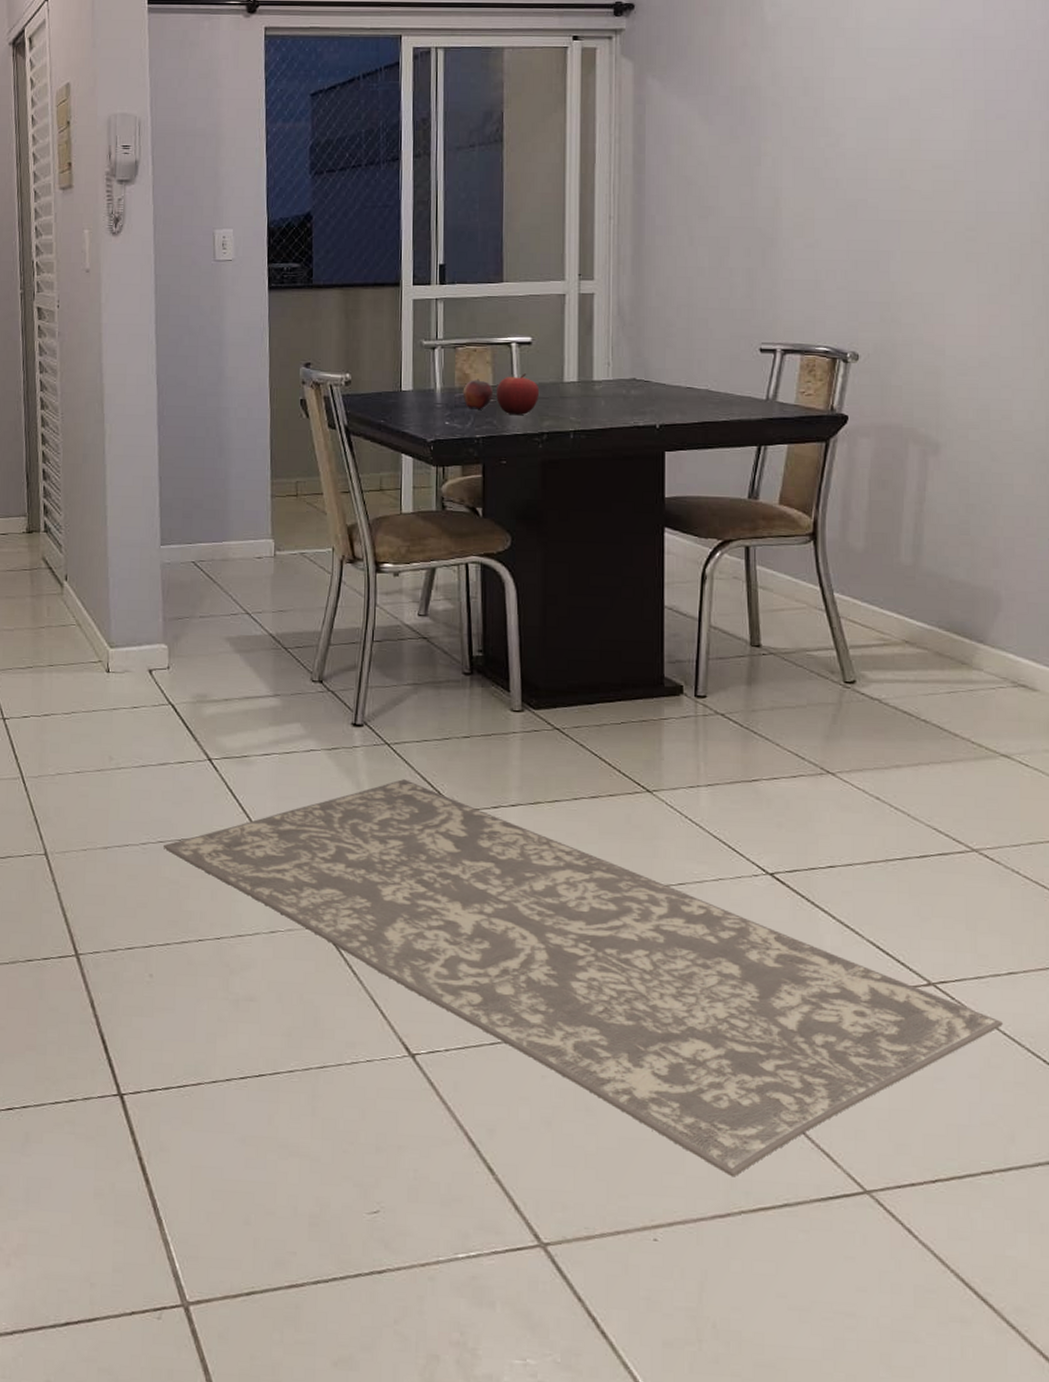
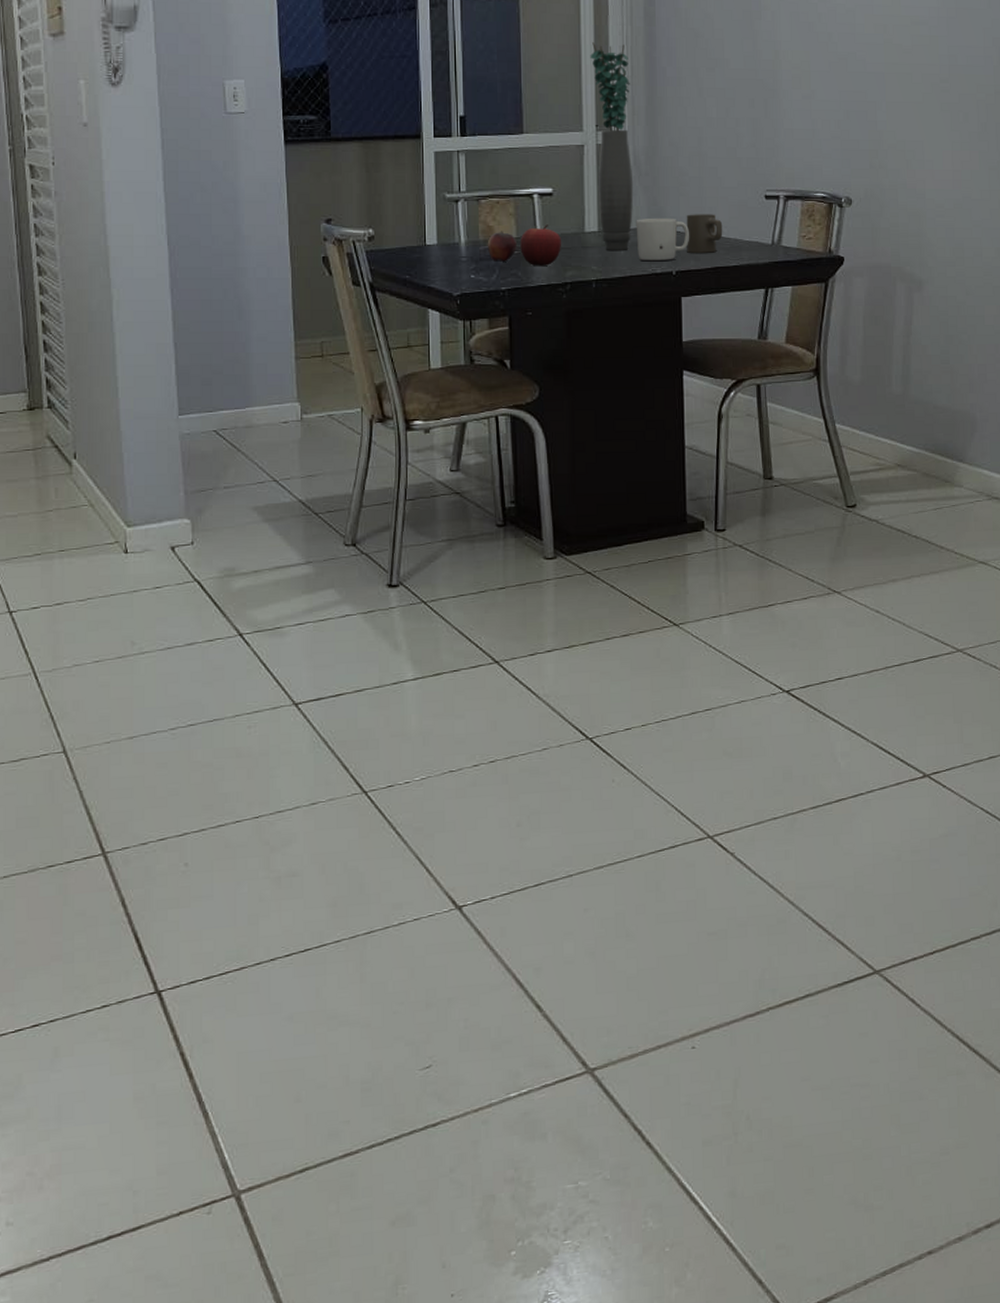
rug: present [164,779,1003,1177] -> none [195,636,986,978]
vase: none [575,191,617,403] -> present [590,42,634,251]
mug: none [618,369,676,415] -> present [636,217,690,262]
cup: none [672,366,712,408] -> present [686,214,723,254]

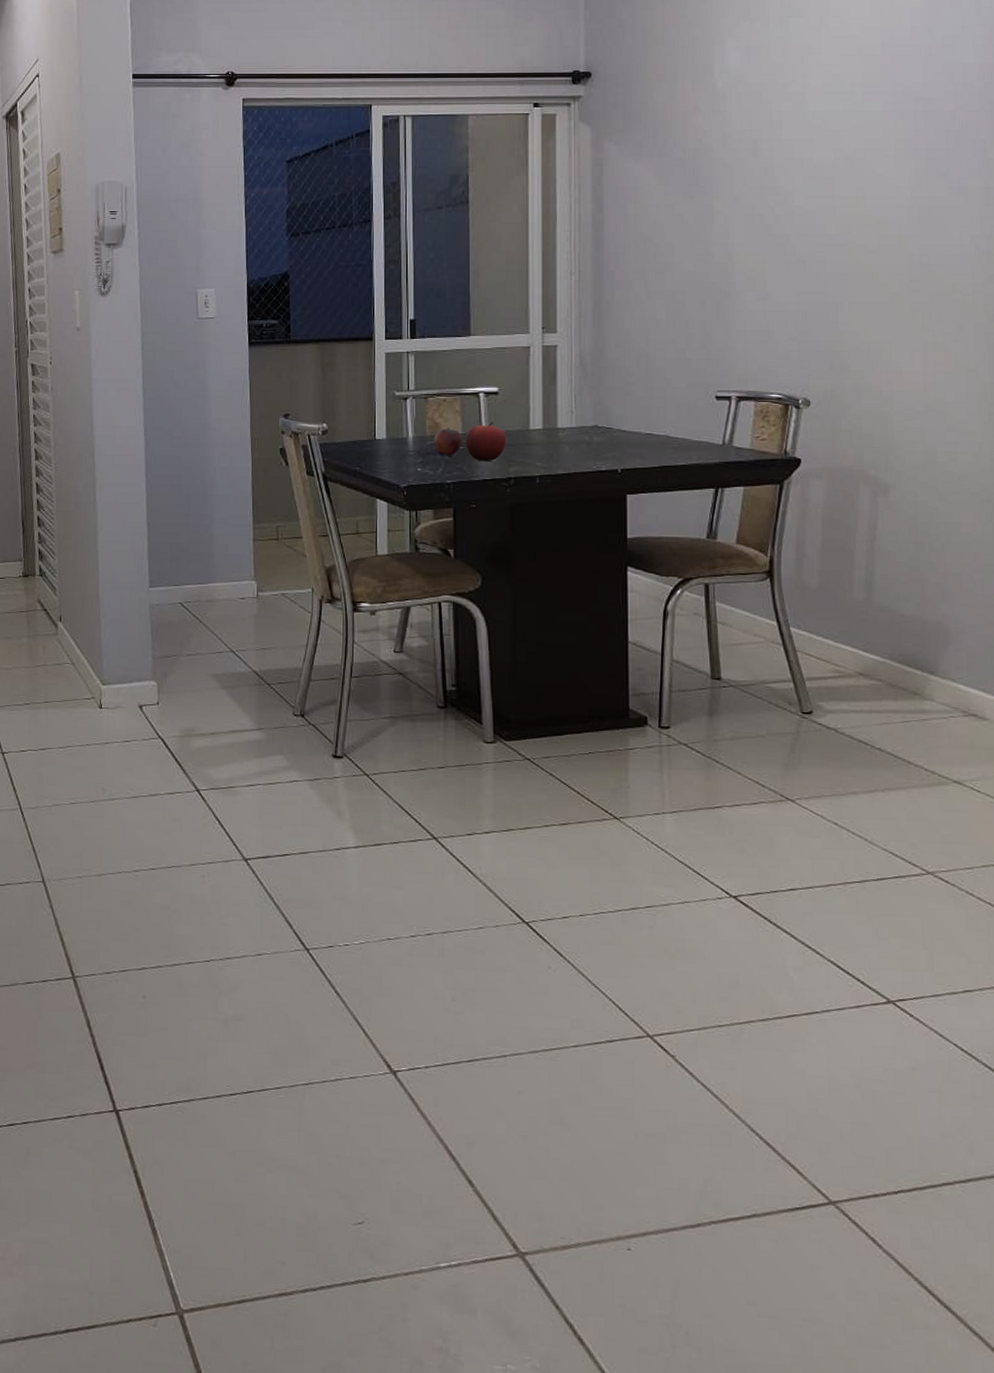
vase: present [590,42,634,251] -> none [537,249,579,449]
mug: present [636,217,690,262] -> none [581,416,637,460]
cup: present [686,214,723,254] -> none [632,413,671,453]

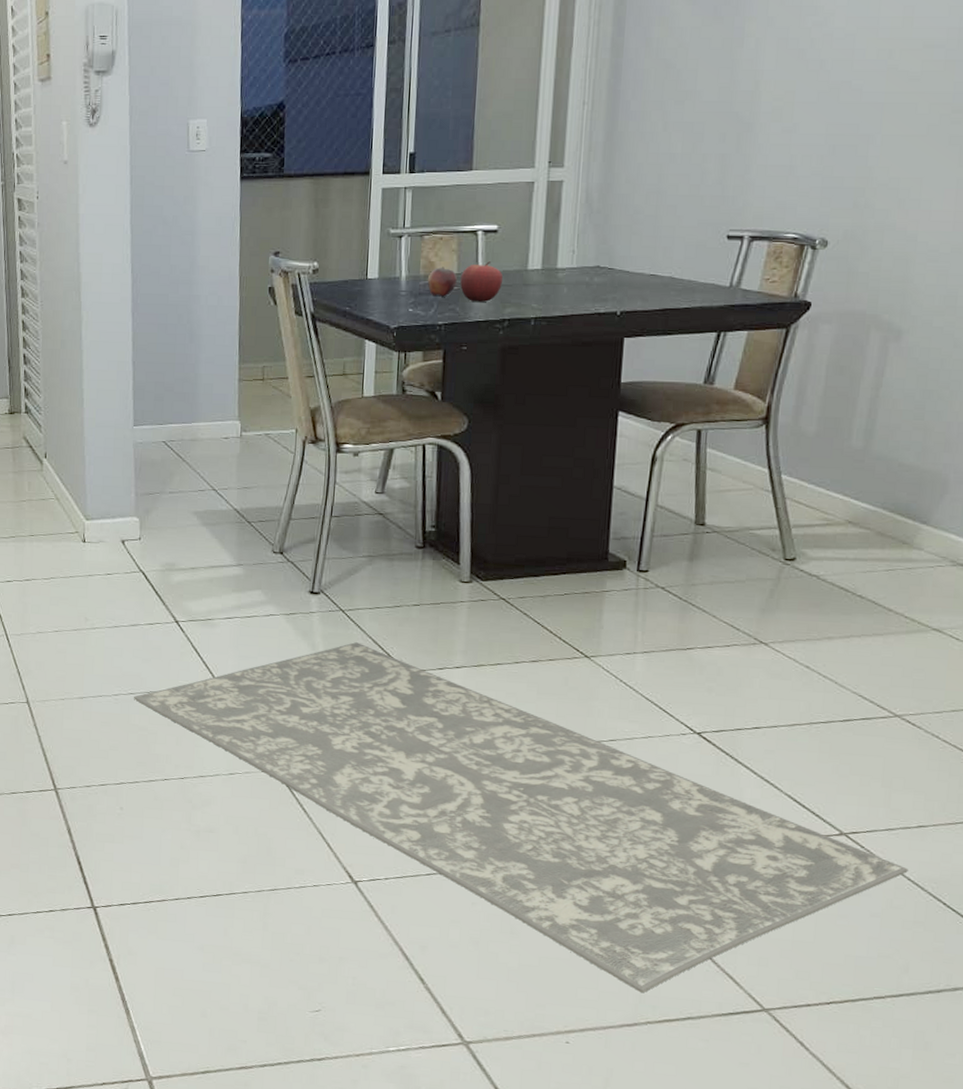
rug: none [155,808,960,1189] -> present [134,642,908,993]

